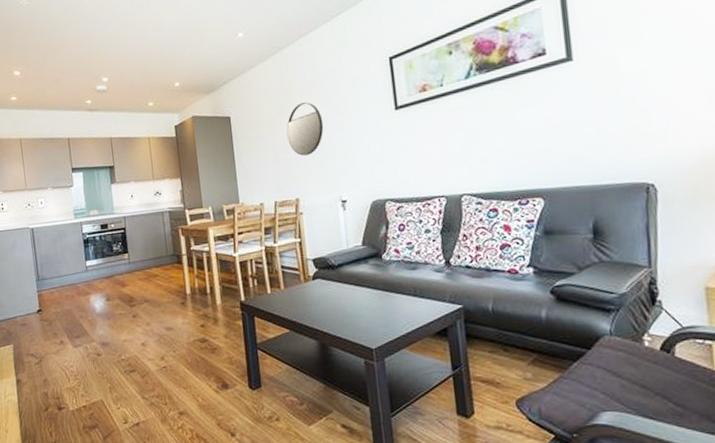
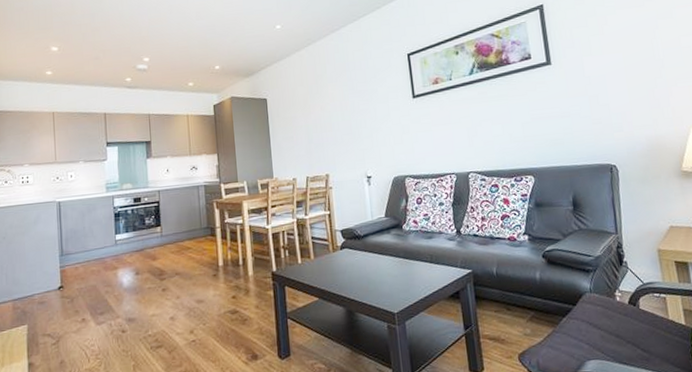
home mirror: present [286,102,324,156] -> none [318,88,352,136]

